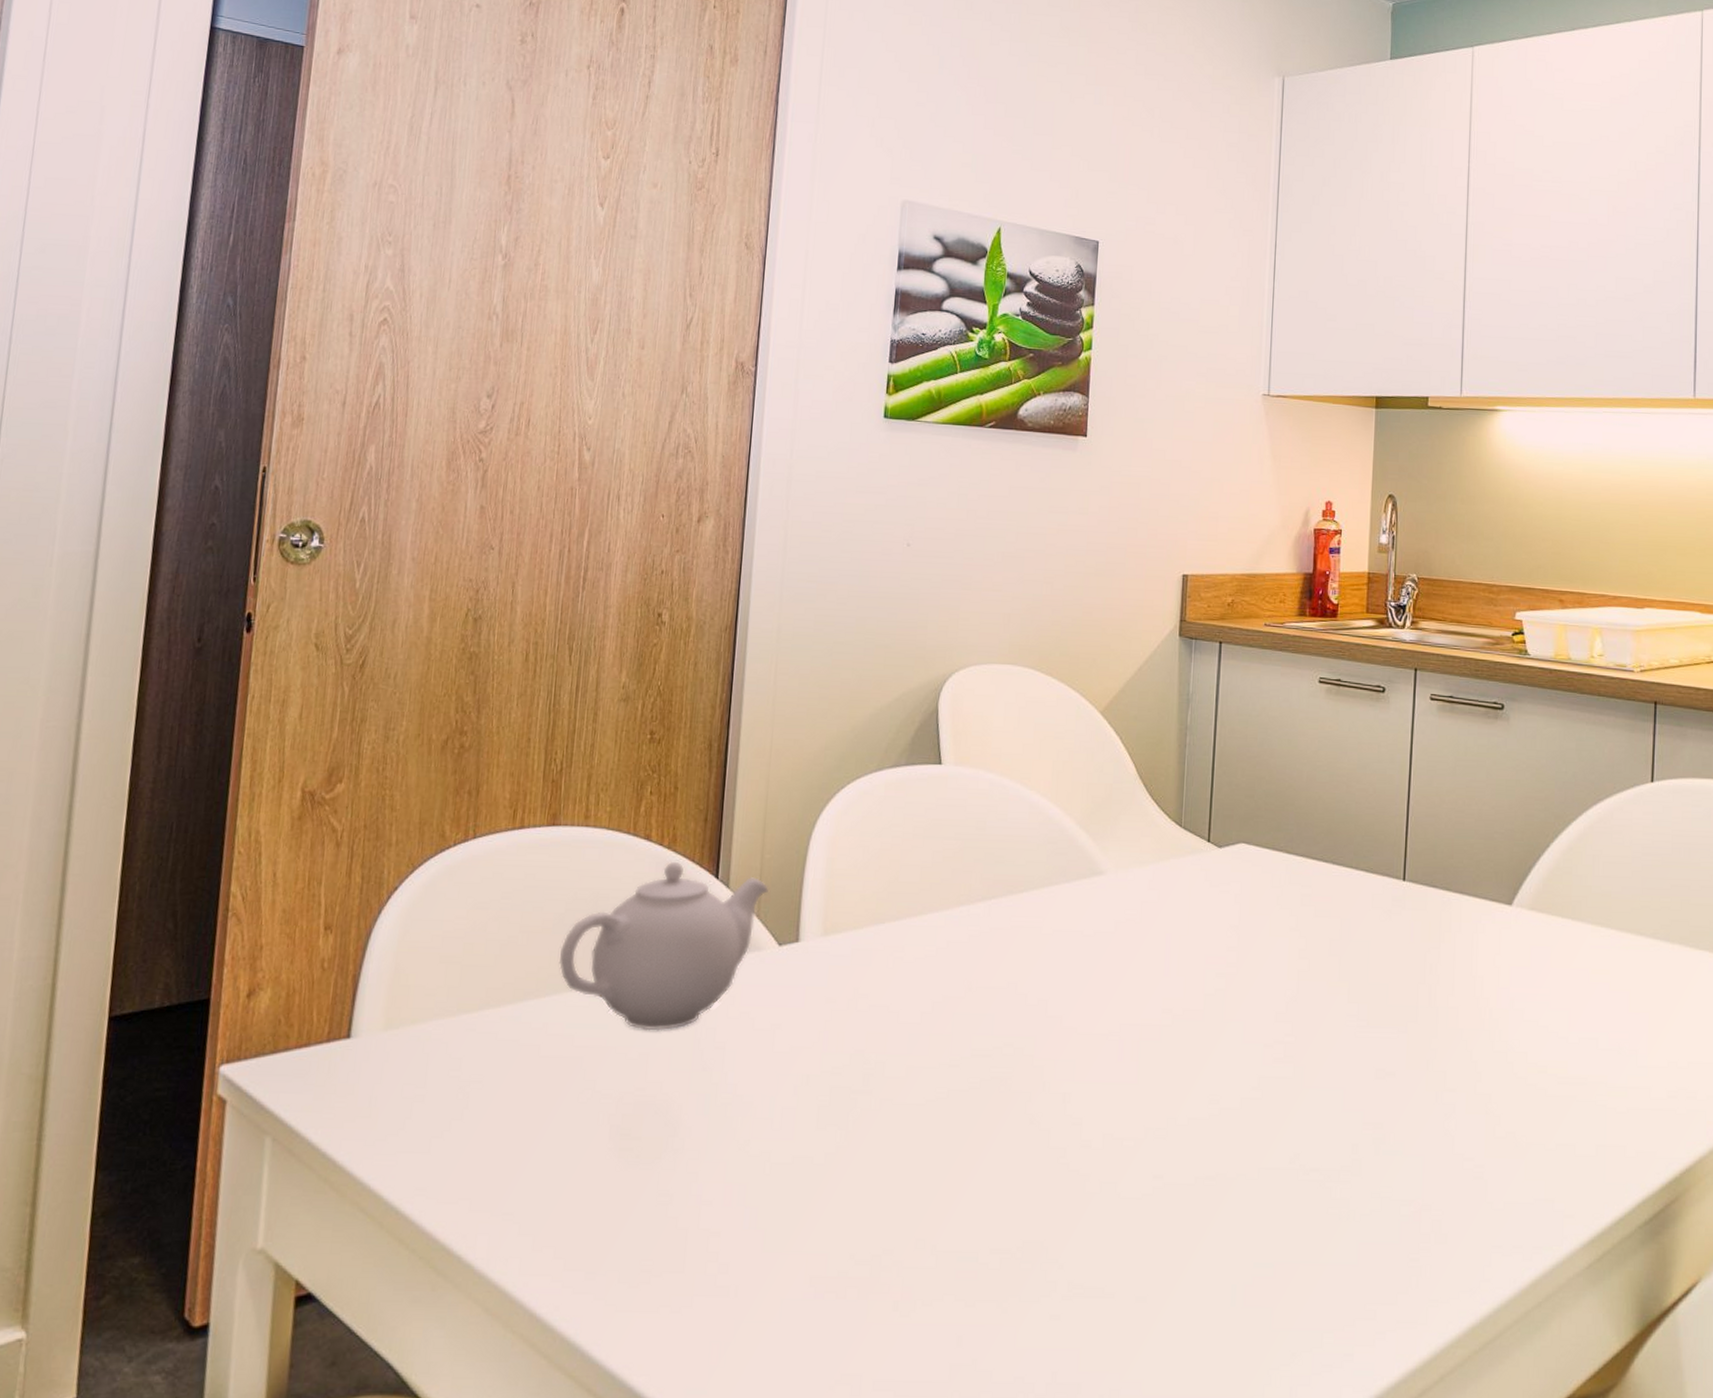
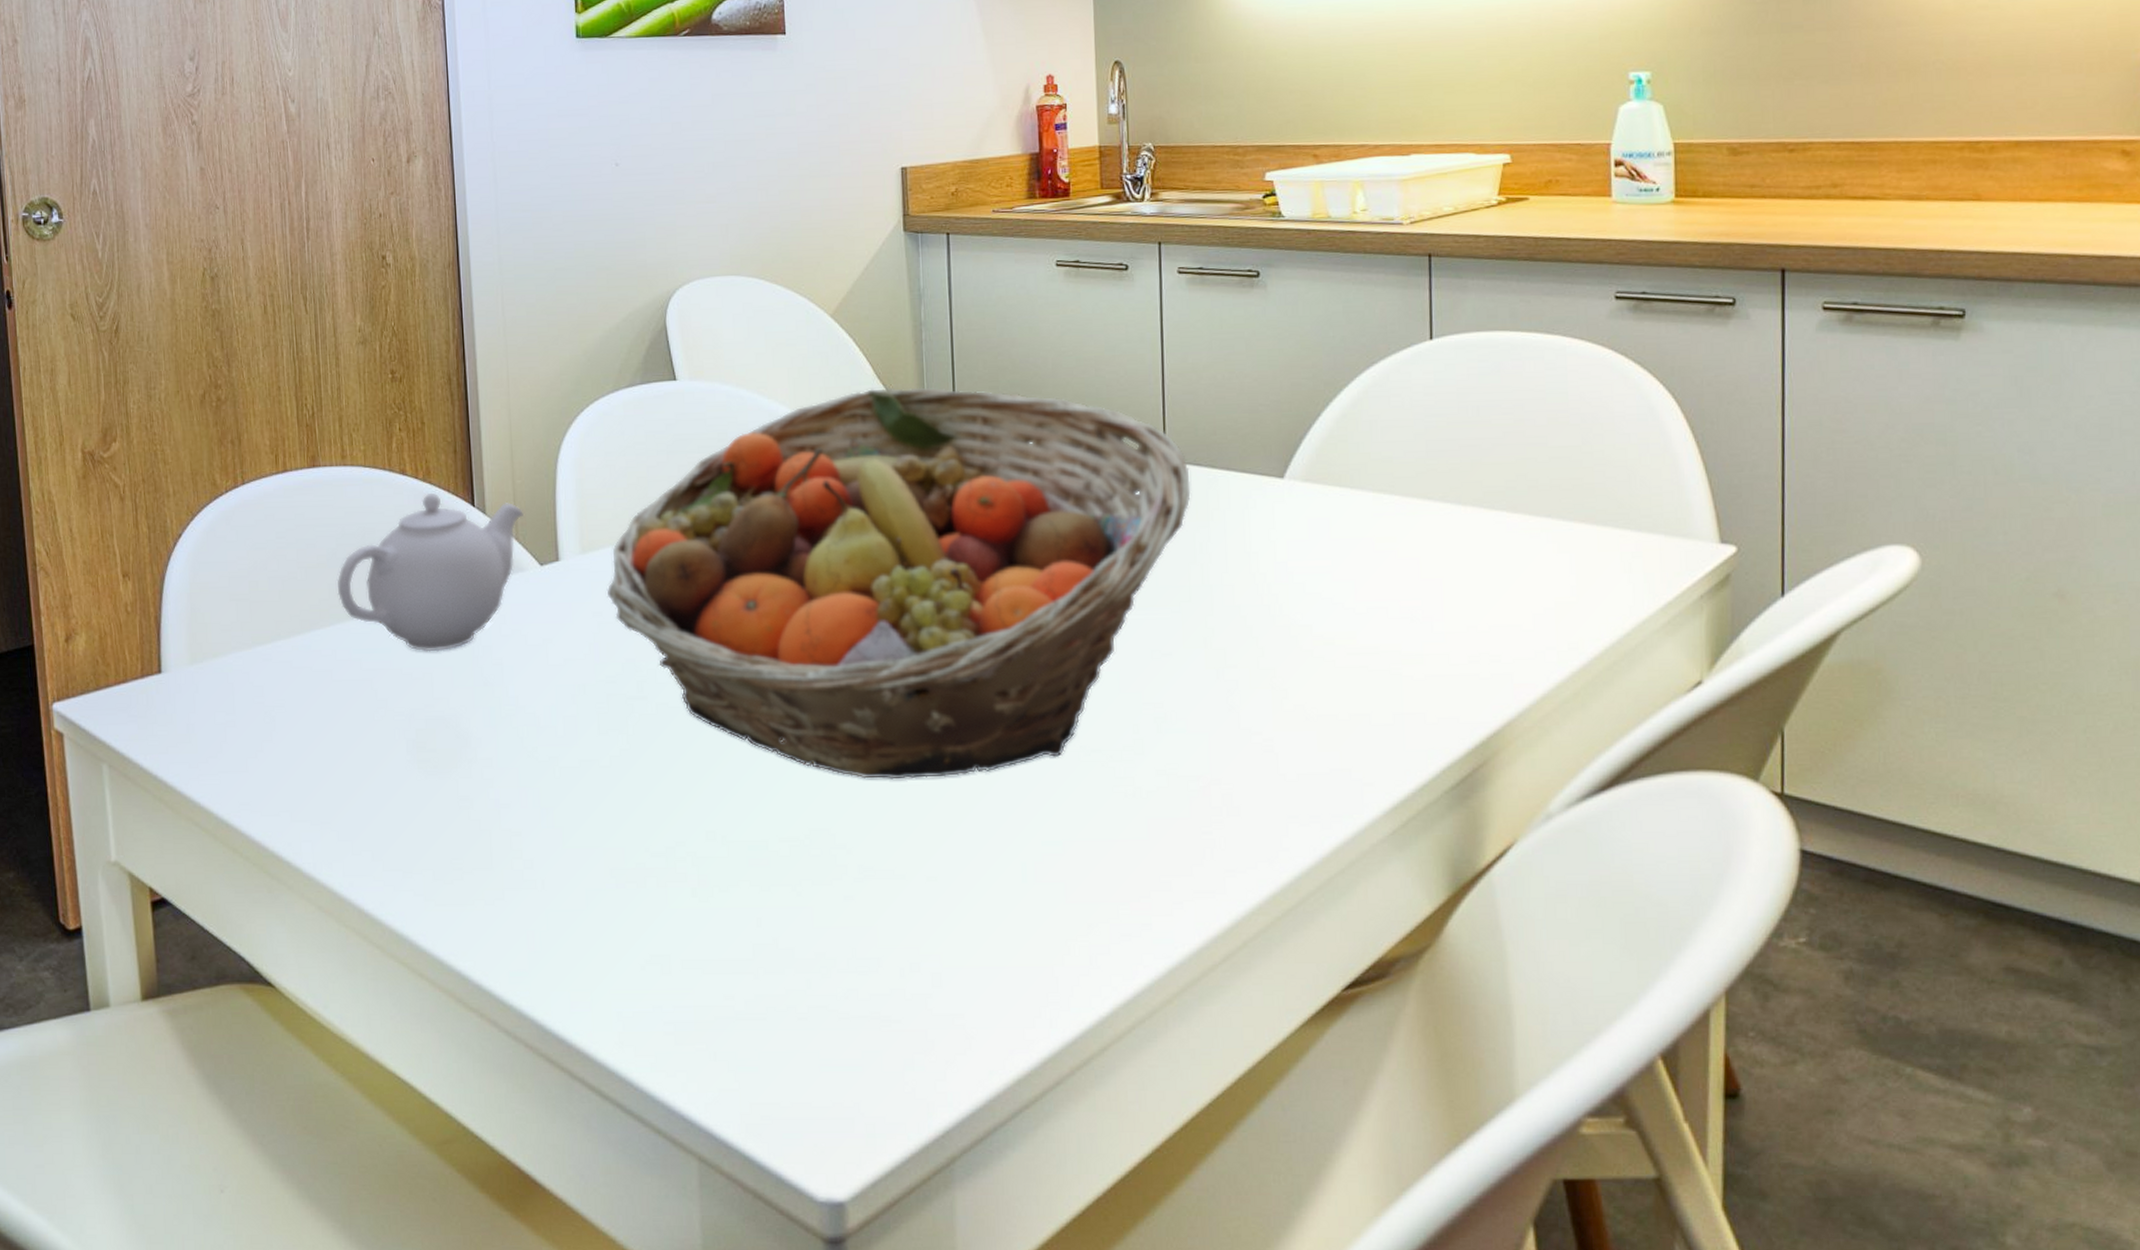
fruit basket: none [844,788,1426,1191] -> present [606,387,1191,780]

